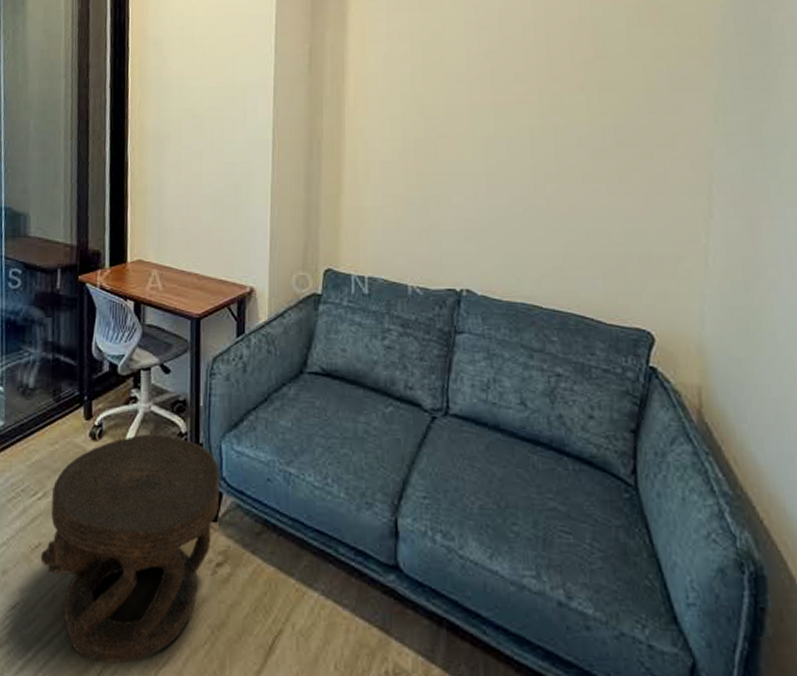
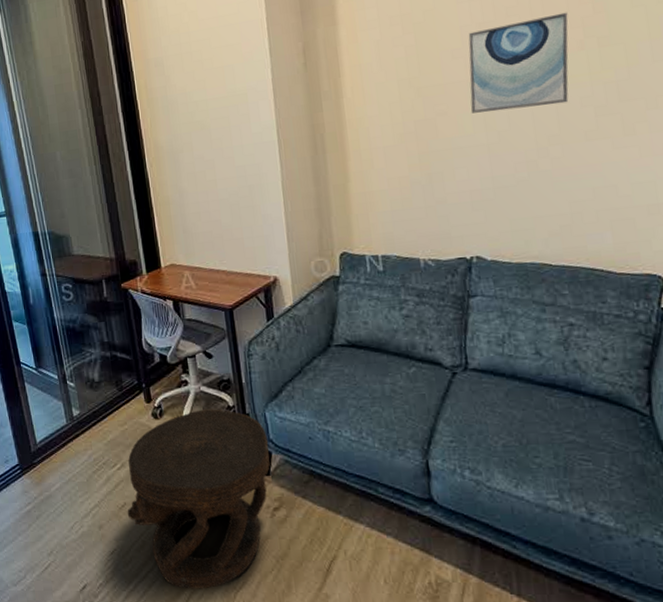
wall art: none [471,53,571,142] -> present [468,12,569,114]

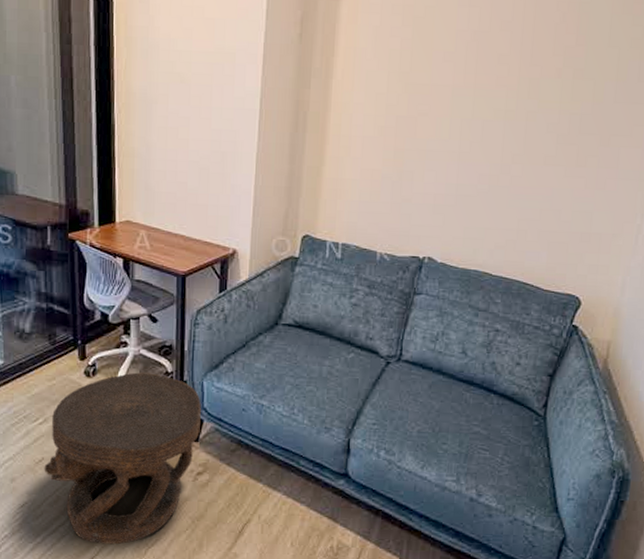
wall art: present [468,12,569,114] -> none [450,37,554,126]

